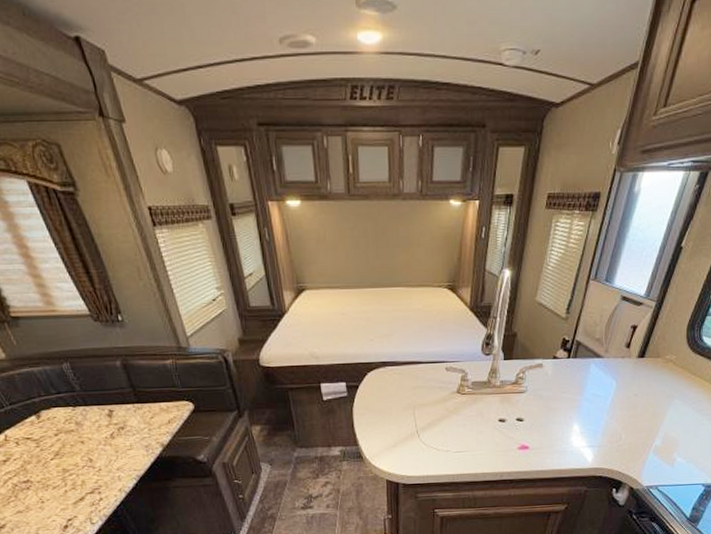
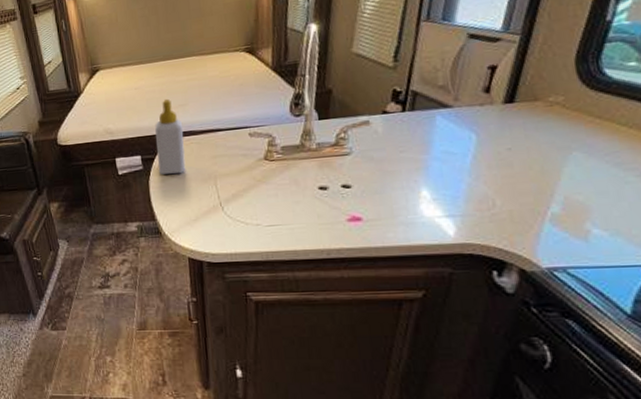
soap bottle: none [360,327,388,403] -> present [155,98,186,175]

